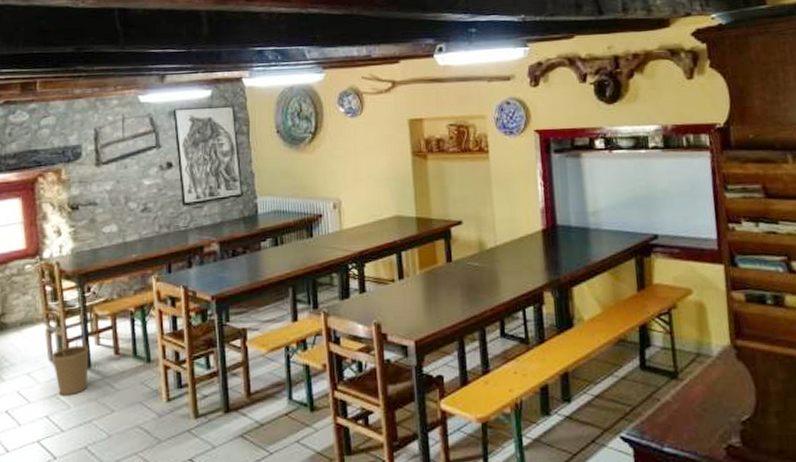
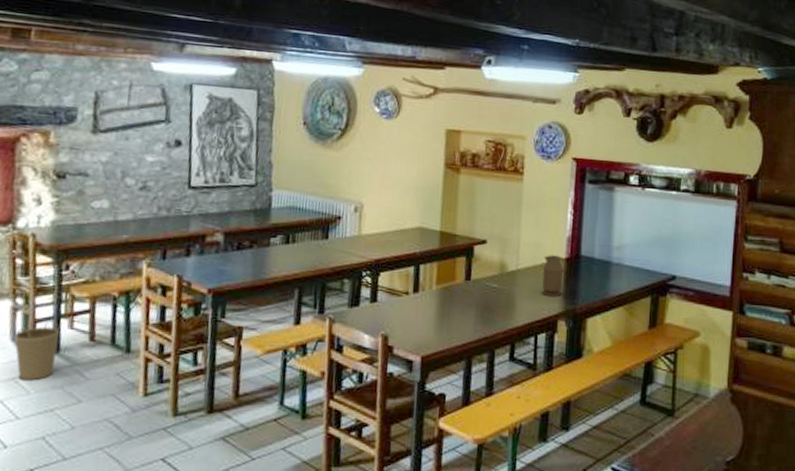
water jug: none [520,228,545,270] -> present [542,255,567,297]

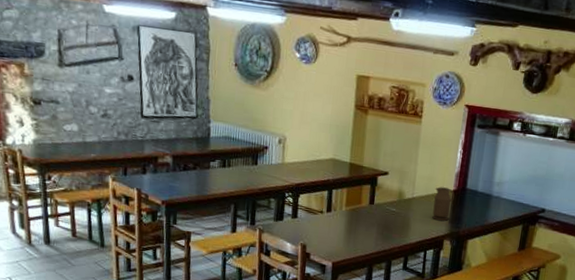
basket: present [14,321,60,381] -> none [14,219,49,264]

